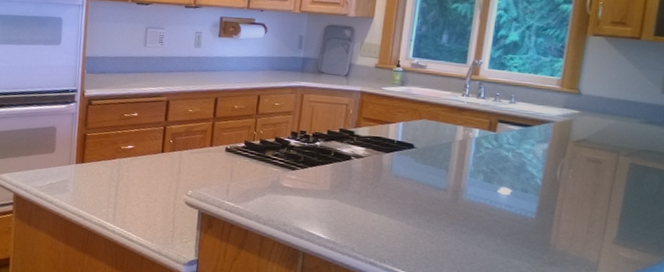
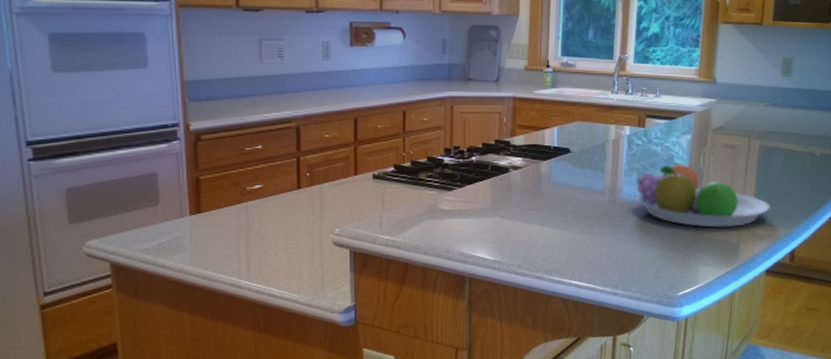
fruit bowl: none [481,171,640,245] -> present [636,163,770,228]

